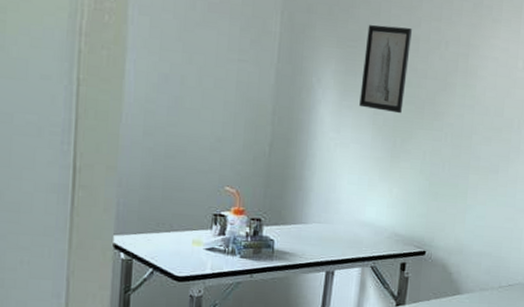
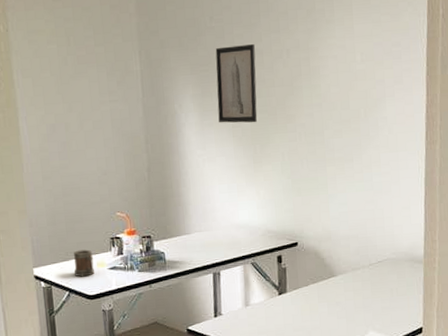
mug: none [162,222,189,255] -> present [73,249,94,277]

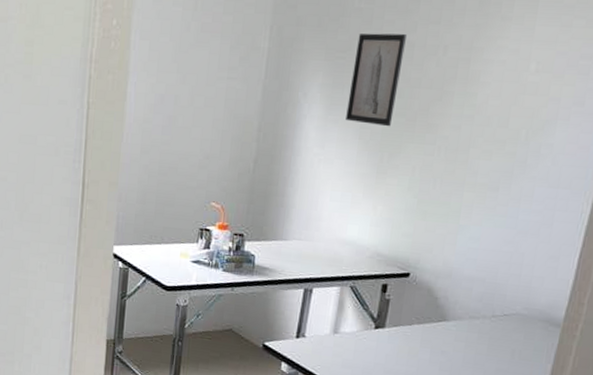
mug: present [73,249,94,277] -> none [154,235,178,266]

